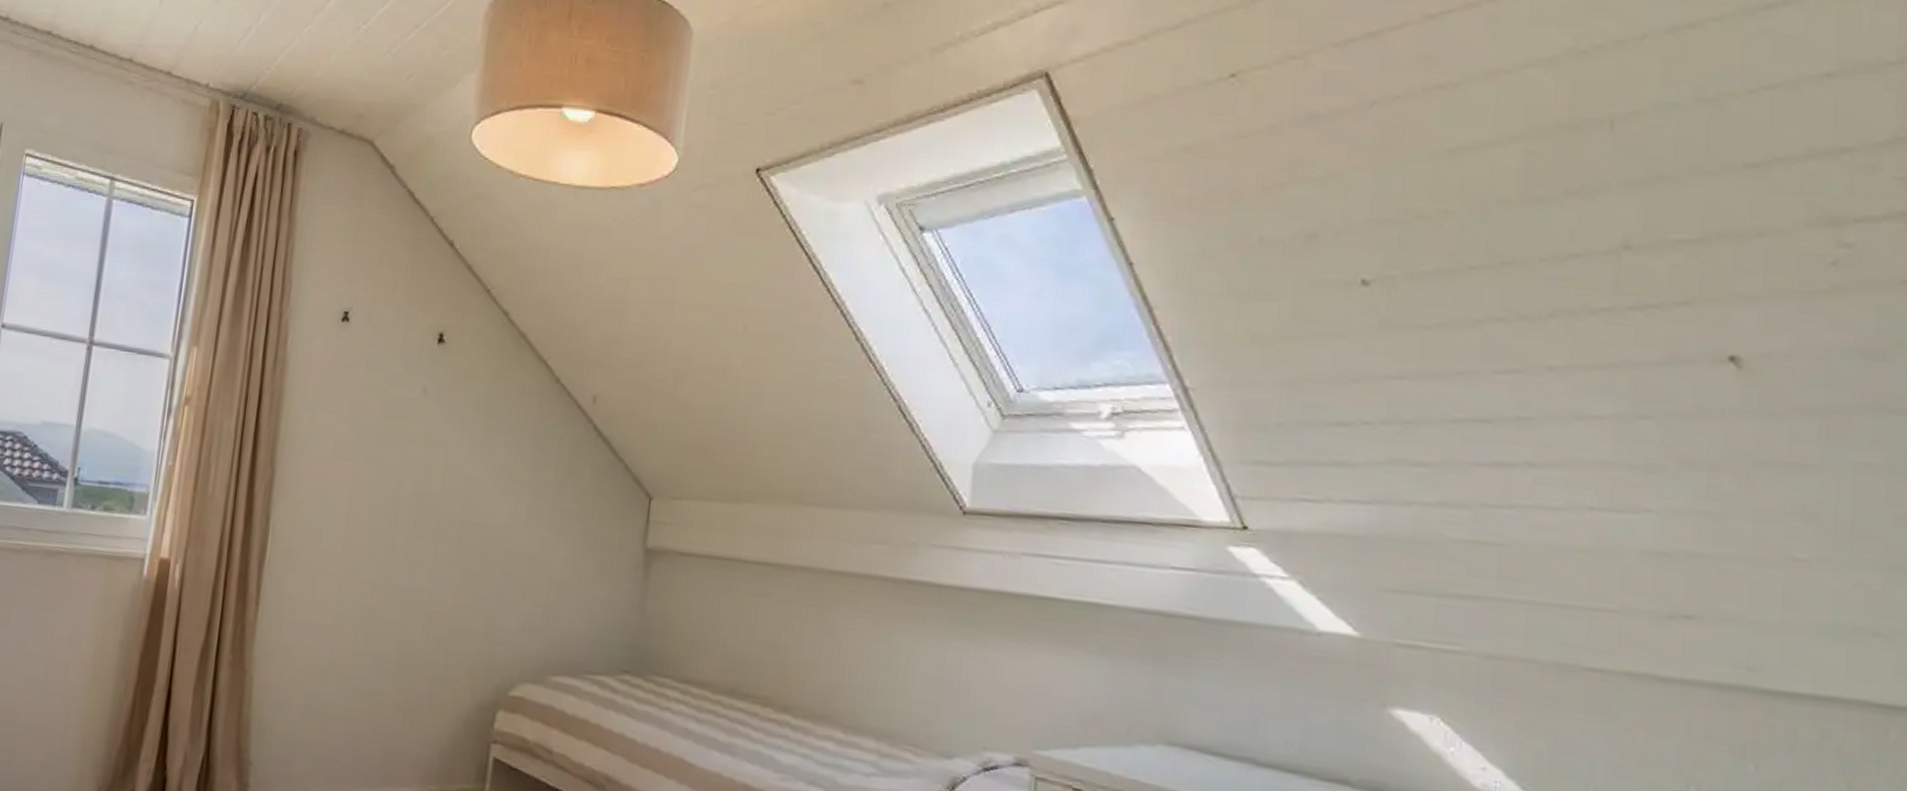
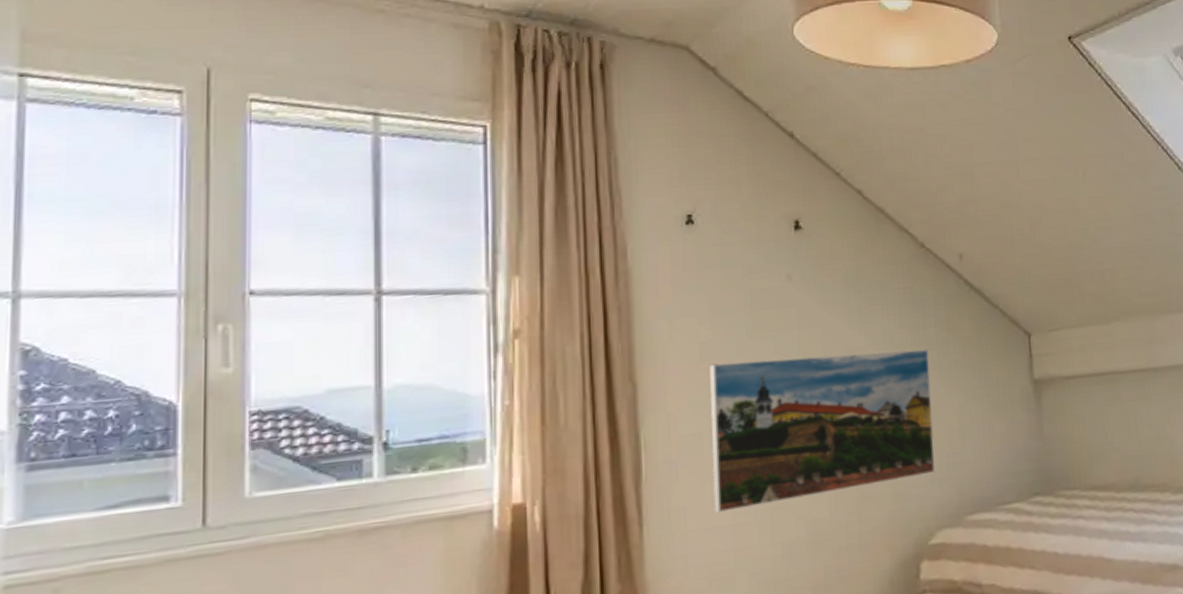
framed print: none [320,463,545,623] -> present [709,348,936,513]

